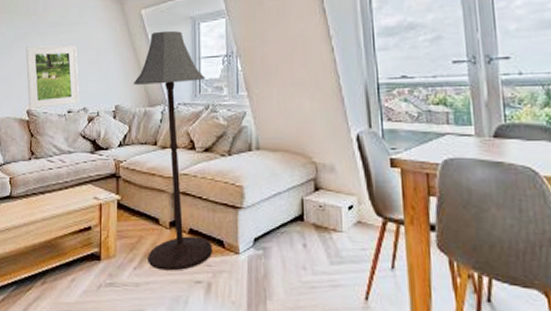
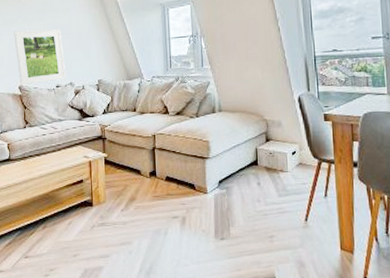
floor lamp: present [133,30,212,271] -> none [113,15,185,210]

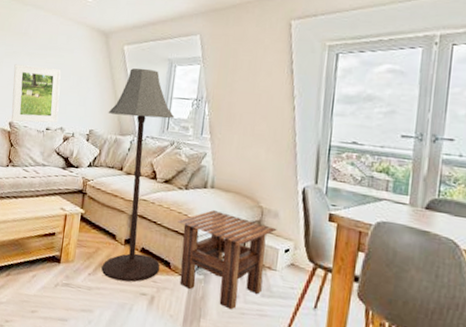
floor lamp: none [113,15,185,210] -> present [101,68,175,283]
side table: none [193,131,282,214] -> present [176,210,277,310]

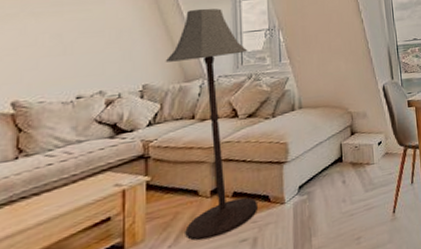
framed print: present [11,64,61,124] -> none [9,25,94,101]
side table: present [176,210,277,310] -> none [268,126,368,217]

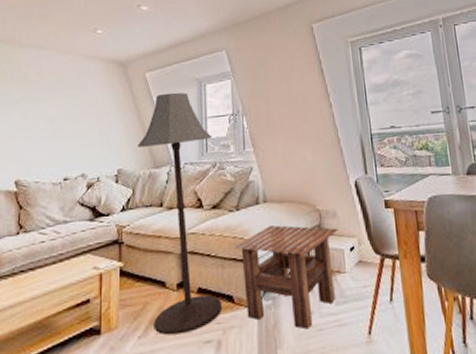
side table: none [268,126,368,217] -> present [232,225,338,330]

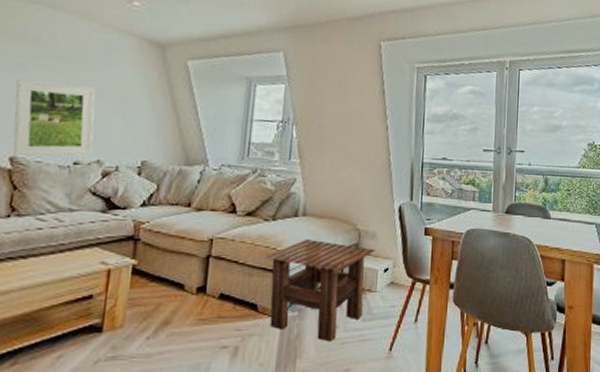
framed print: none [15,110,78,180] -> present [13,80,96,157]
floor lamp: present [137,92,222,336] -> none [165,86,257,338]

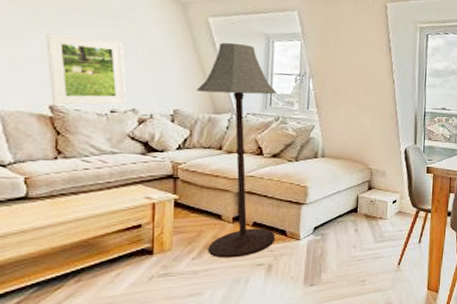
floor lamp: none [165,86,257,338] -> present [196,42,278,258]
side table: present [263,240,375,342] -> none [289,177,385,259]

